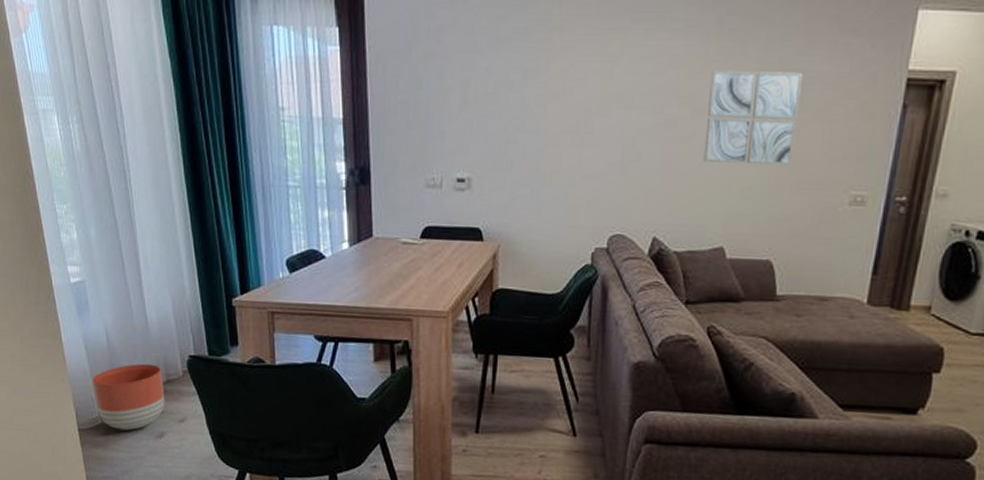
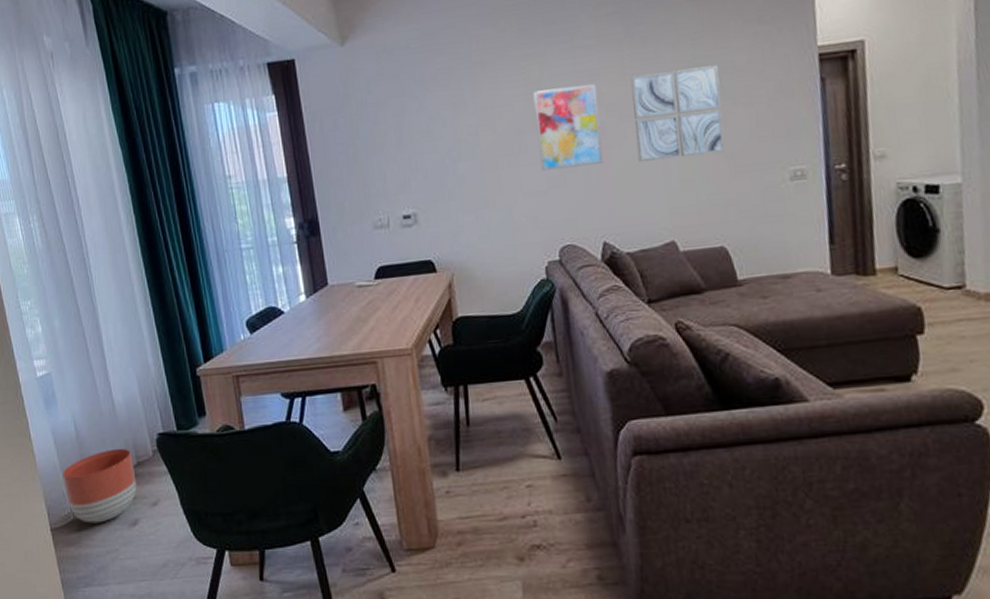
wall art: none [604,70,675,157] -> present [533,84,604,171]

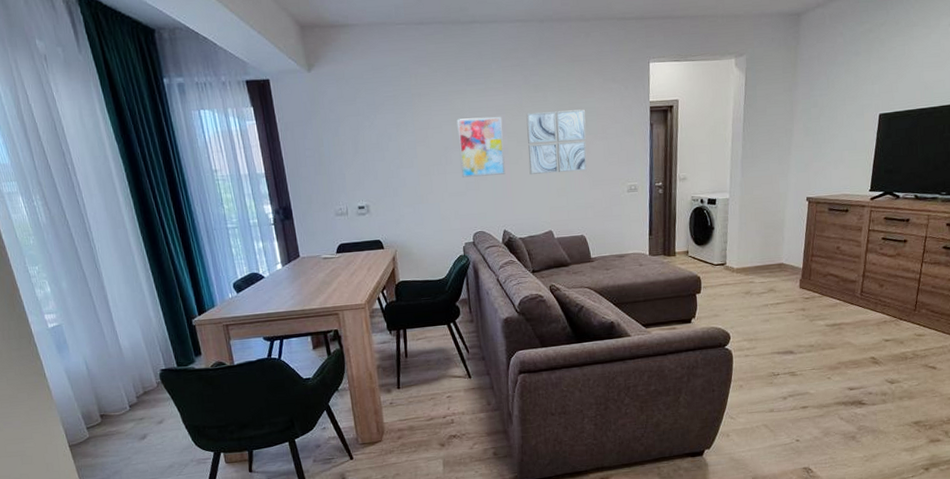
planter: present [62,448,137,524] -> none [77,381,145,440]

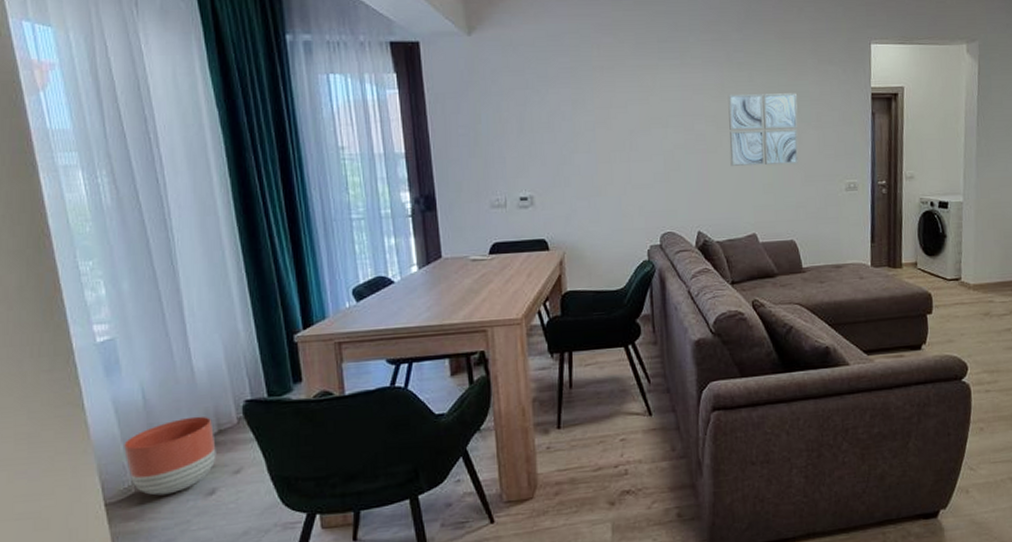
planter: none [77,381,145,440] -> present [124,416,216,496]
wall art: present [457,117,506,178] -> none [645,97,702,167]

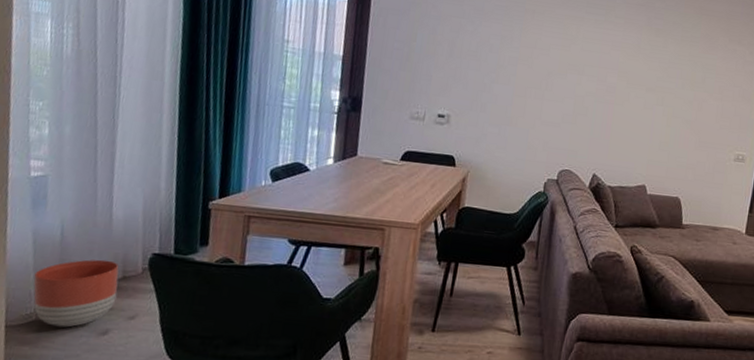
wall art: present [728,93,798,166] -> none [633,55,704,129]

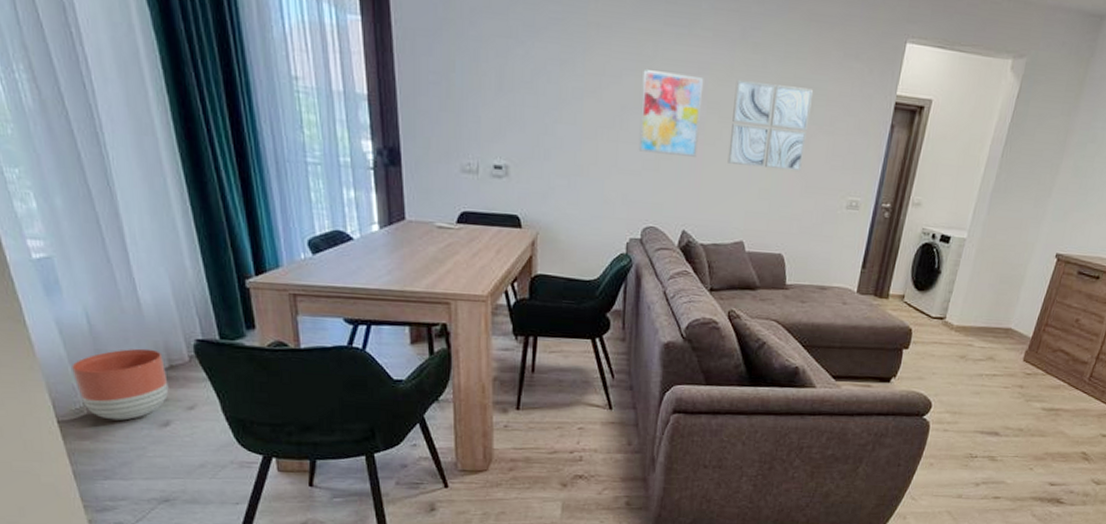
wall art: none [559,45,616,114] -> present [638,70,704,157]
wall art: none [633,55,704,129] -> present [727,79,813,172]

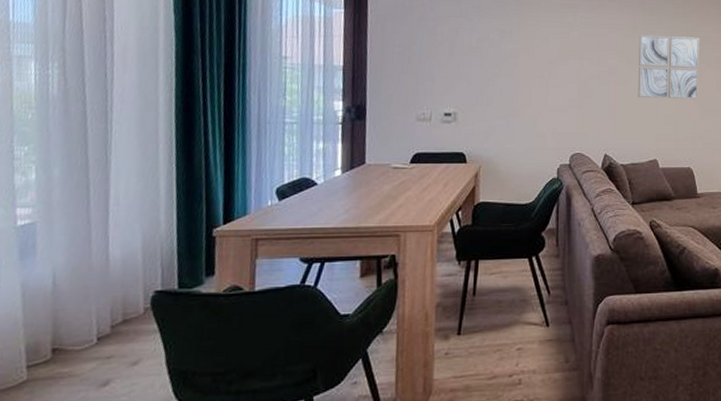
planter: present [72,348,169,421] -> none [23,304,119,384]
wall art: present [638,70,704,157] -> none [564,33,614,94]

